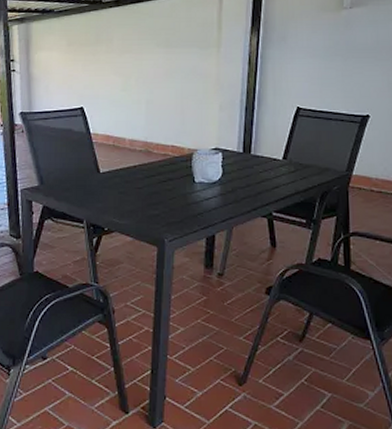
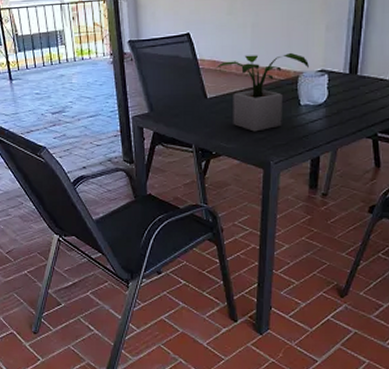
potted plant: none [108,130,203,208] -> present [214,52,309,132]

